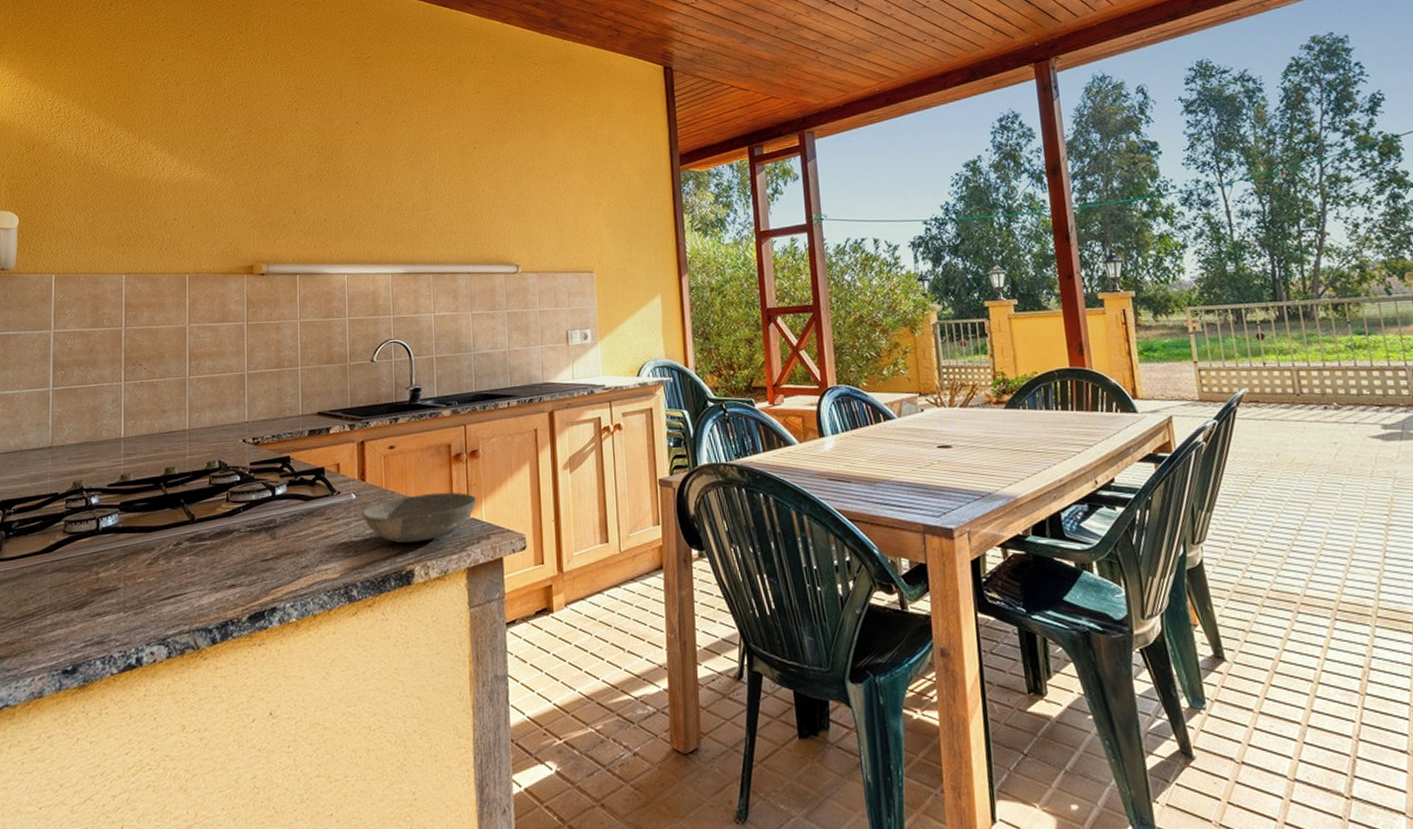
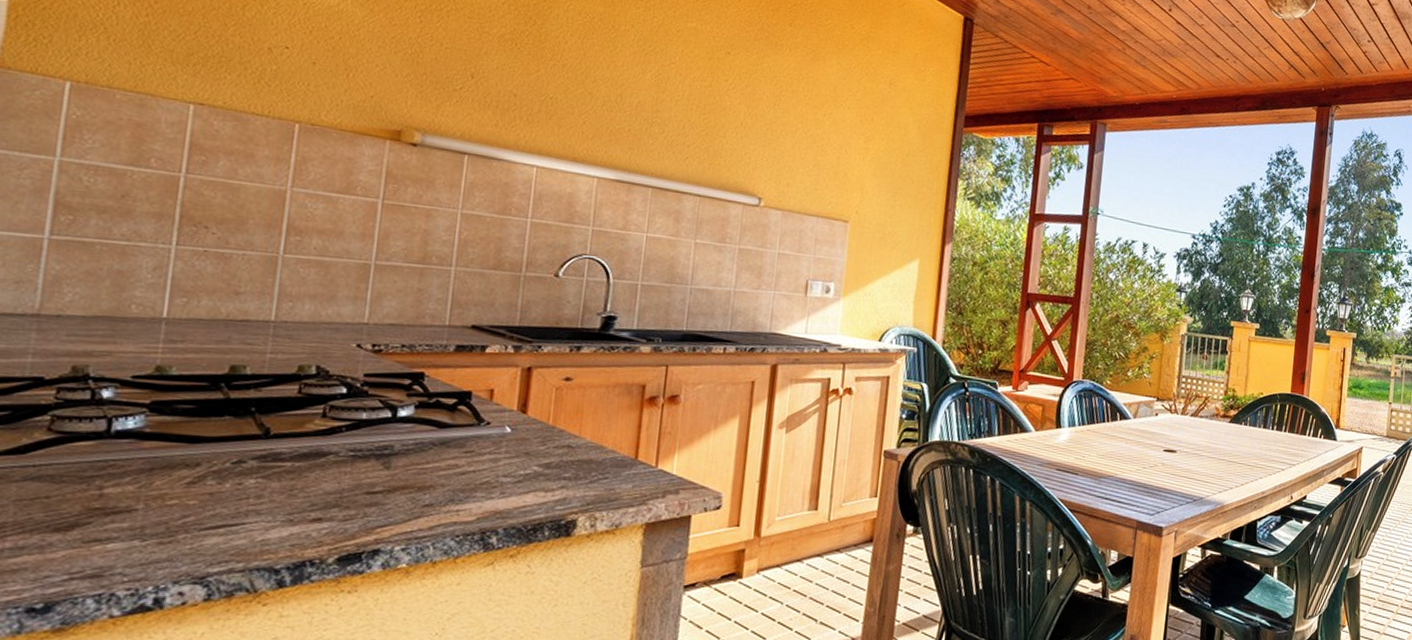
bowl: present [362,492,477,543] -> none [516,436,670,490]

